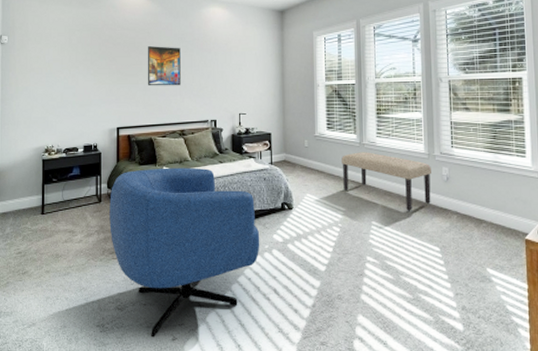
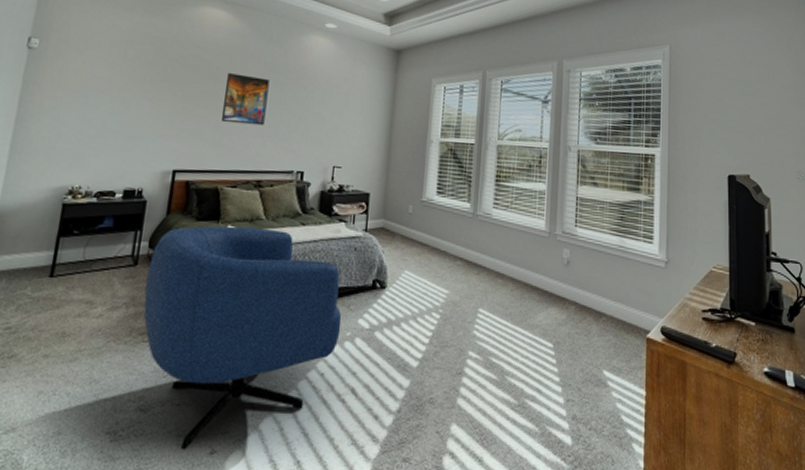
bench: present [342,152,431,211] -> none [449,224,551,298]

